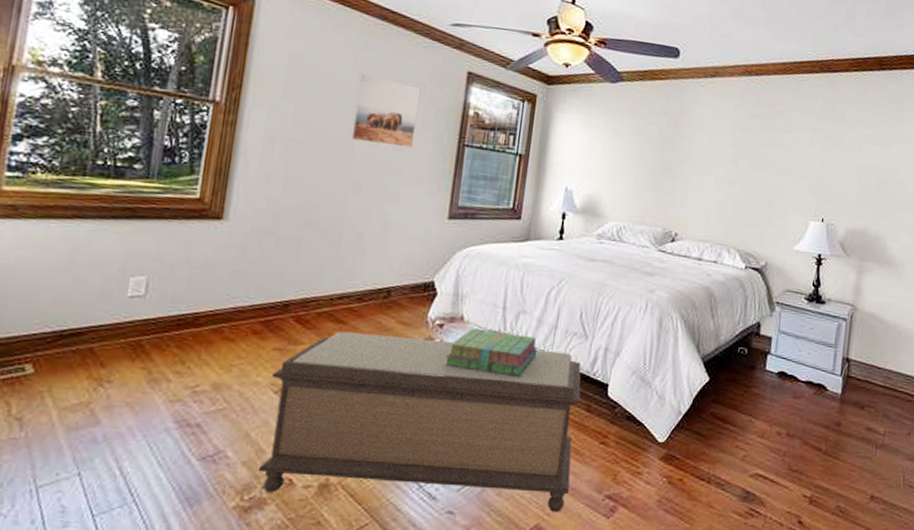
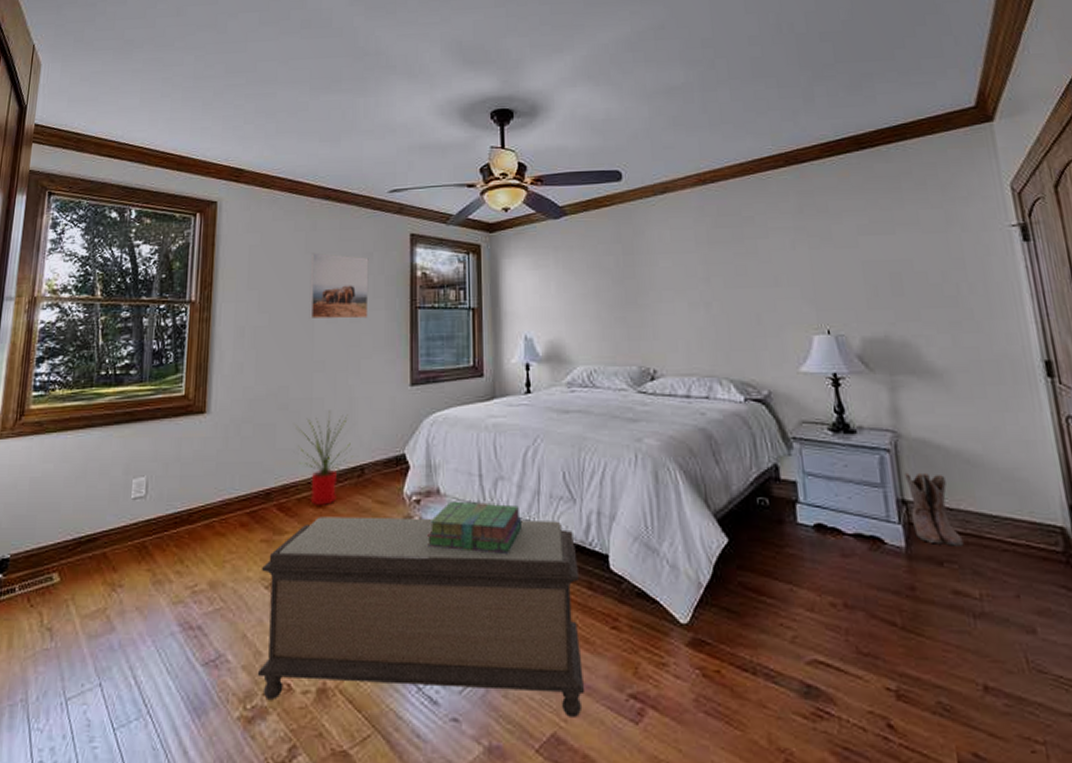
house plant: none [323,233,381,321] -> present [295,411,353,505]
boots: none [850,337,883,396] -> present [905,472,964,546]

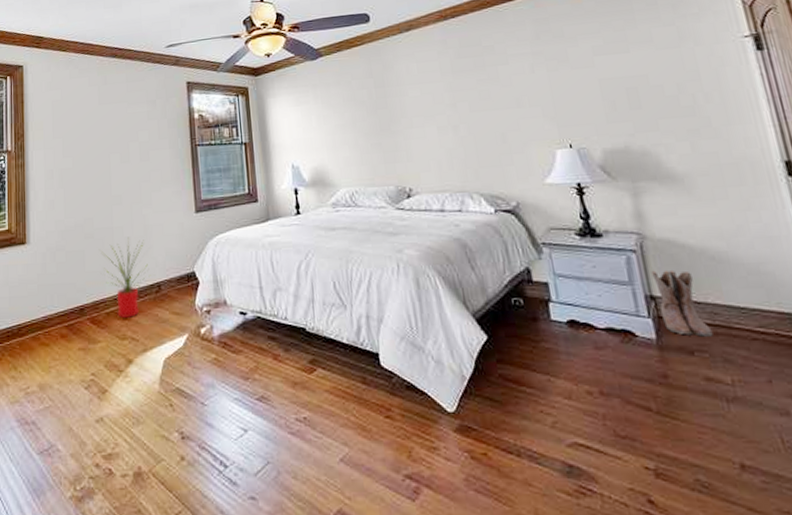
bench: present [257,516,584,717] -> none [81,325,364,495]
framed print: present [309,252,369,319] -> none [103,103,156,160]
stack of books: present [427,501,523,554] -> none [218,310,301,355]

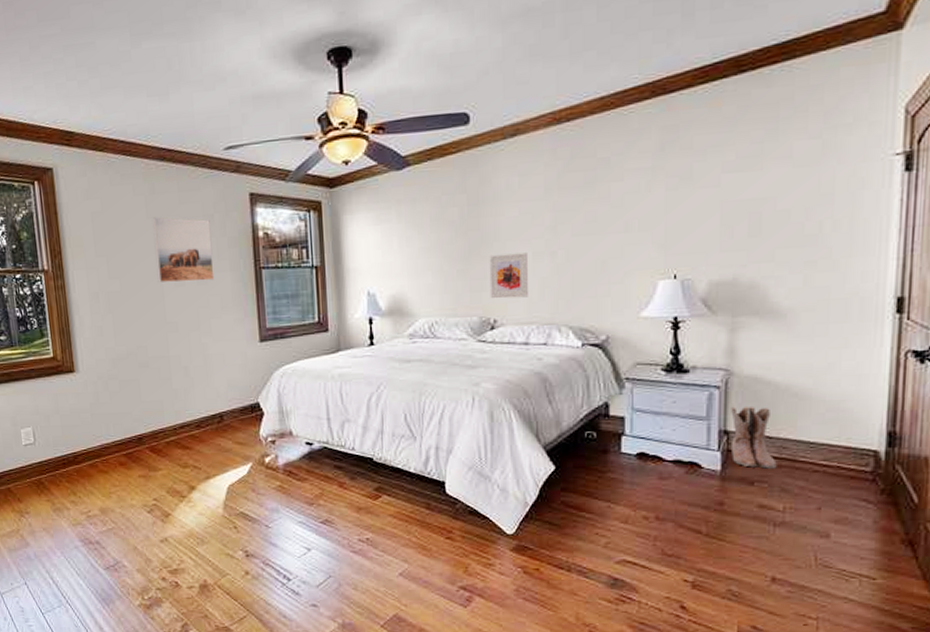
house plant: present [101,238,151,318] -> none [157,367,212,447]
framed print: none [103,103,156,160] -> present [152,217,215,283]
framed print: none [398,127,438,169] -> present [489,252,529,299]

